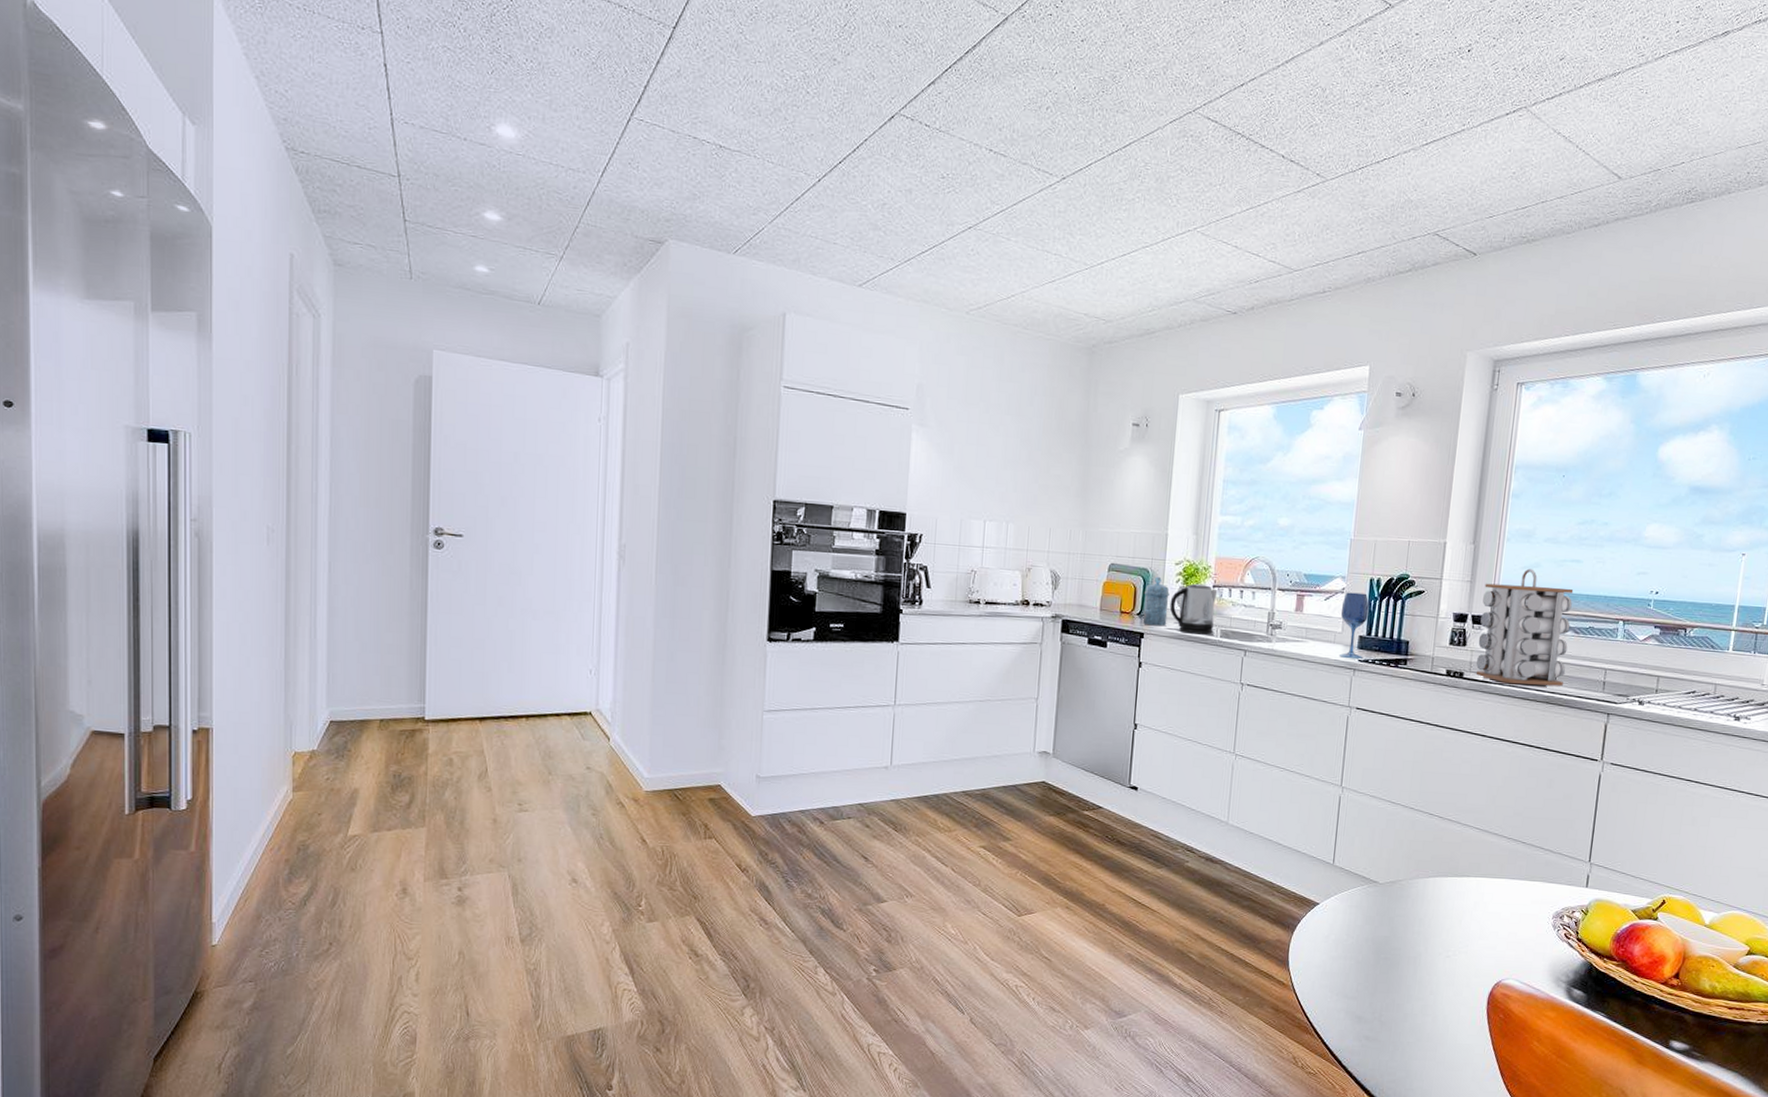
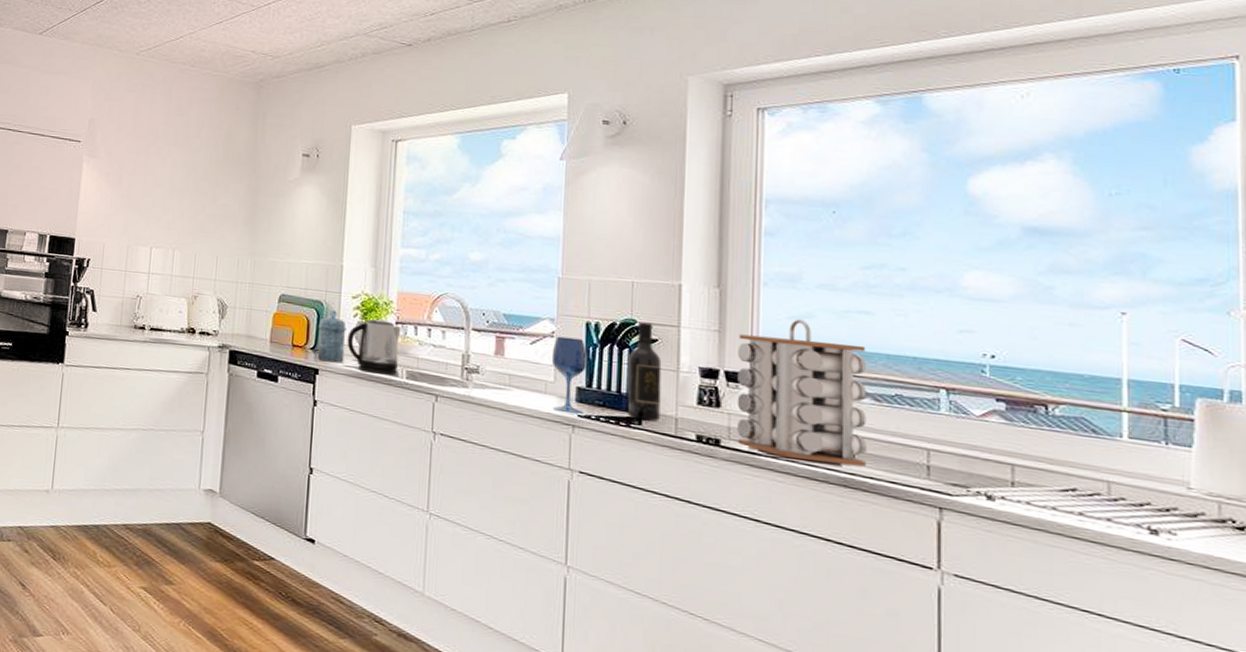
wine bottle: none [1396,576,1426,661] -> present [627,322,662,422]

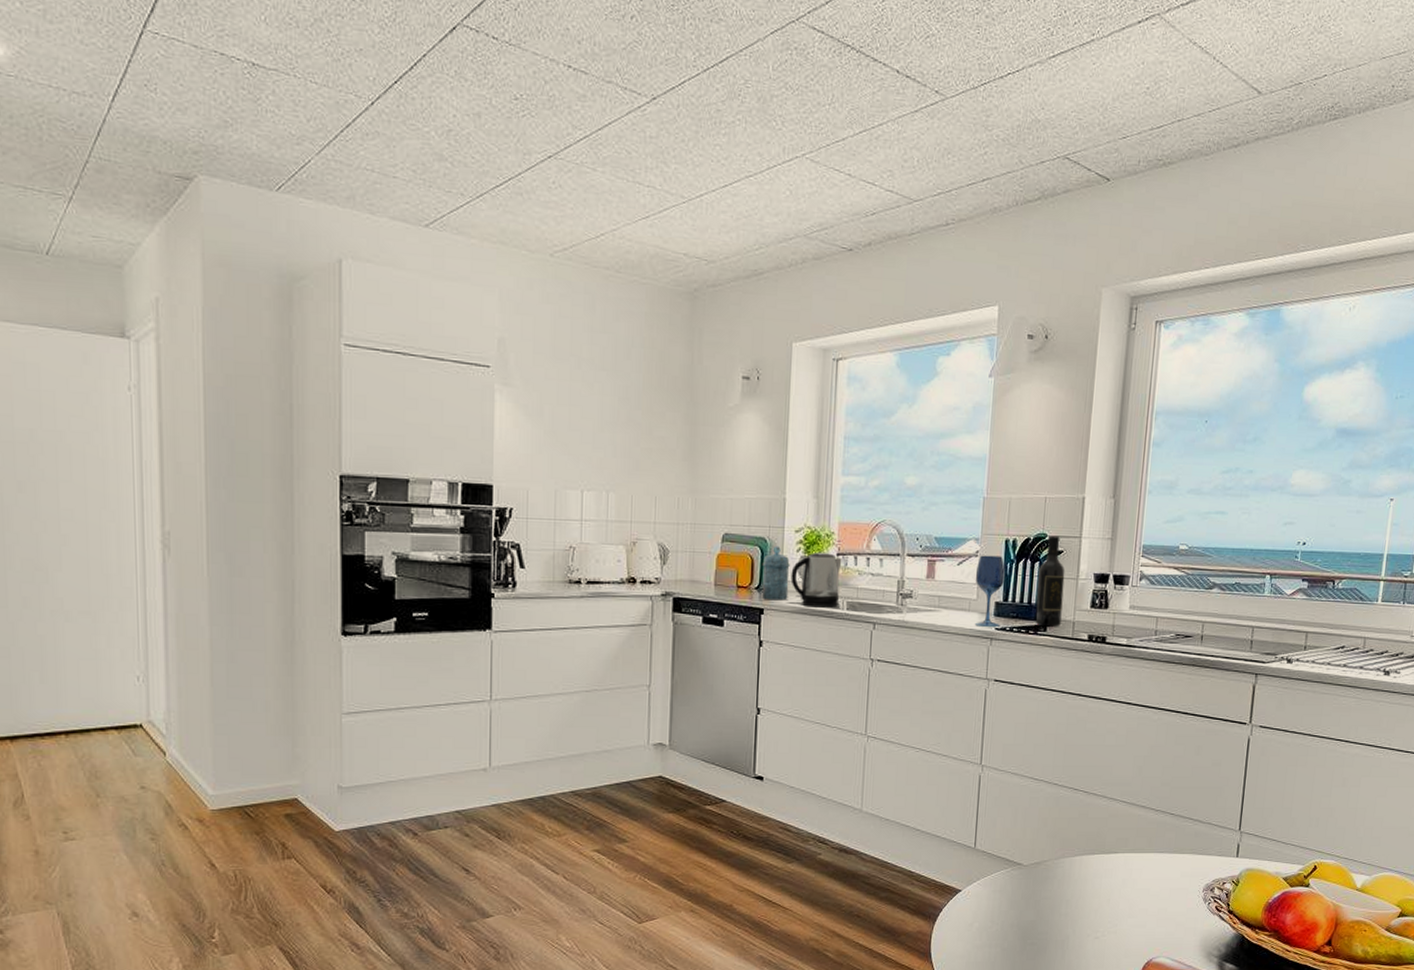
spice rack: present [737,319,867,467] -> none [1119,522,1219,649]

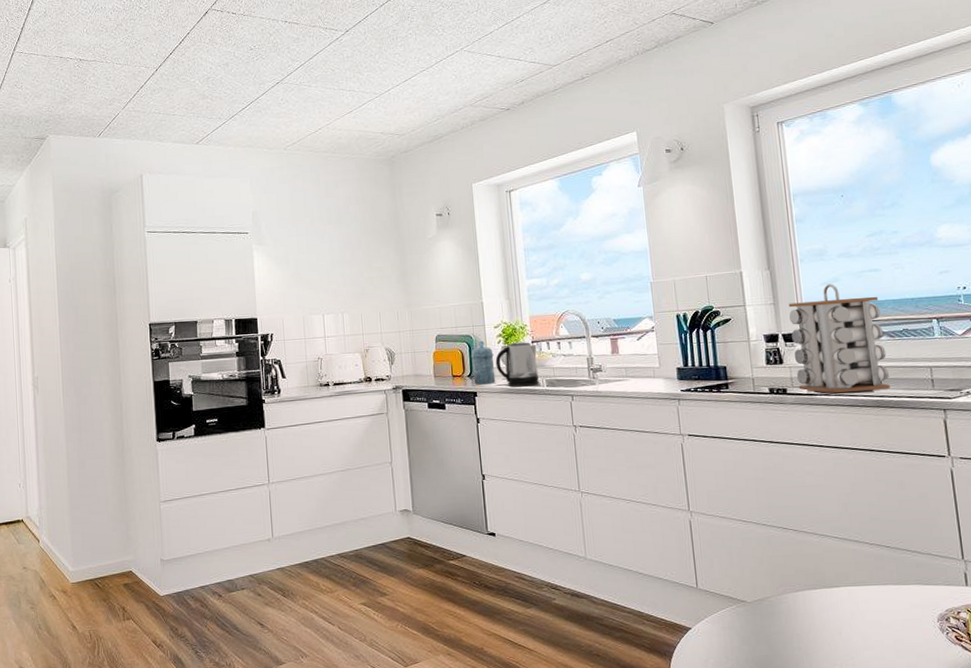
wineglass: present [974,555,1005,628] -> none [654,328,684,391]
wine bottle: present [1035,535,1065,627] -> none [711,306,741,385]
spice rack: none [1119,522,1219,649] -> present [788,283,890,394]

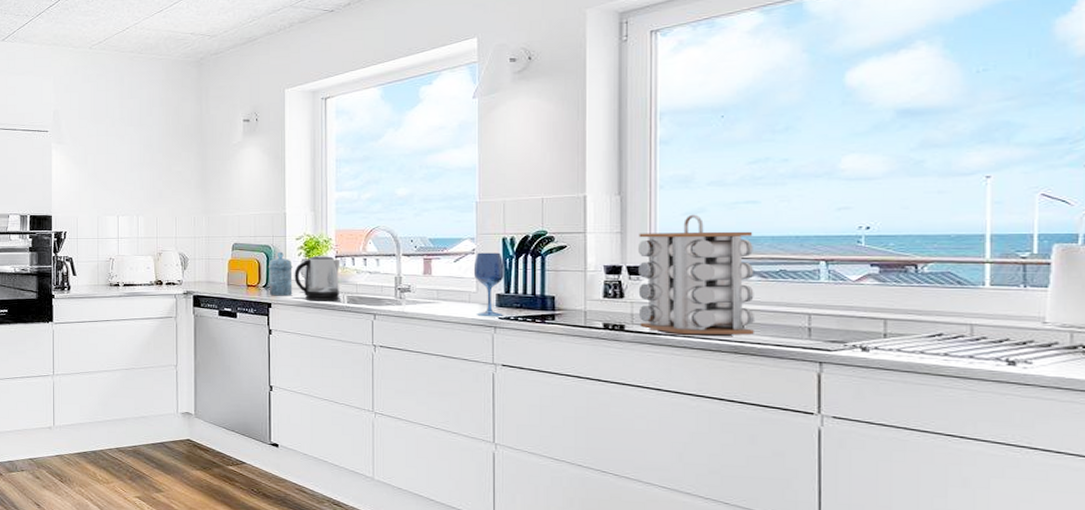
wineglass: none [654,328,684,391] -> present [473,252,504,317]

